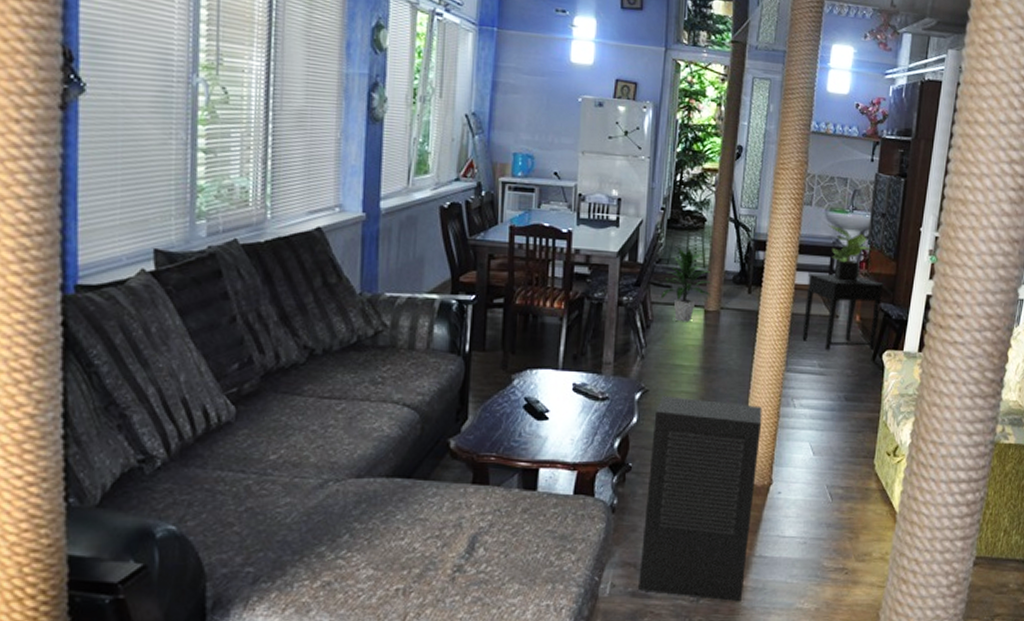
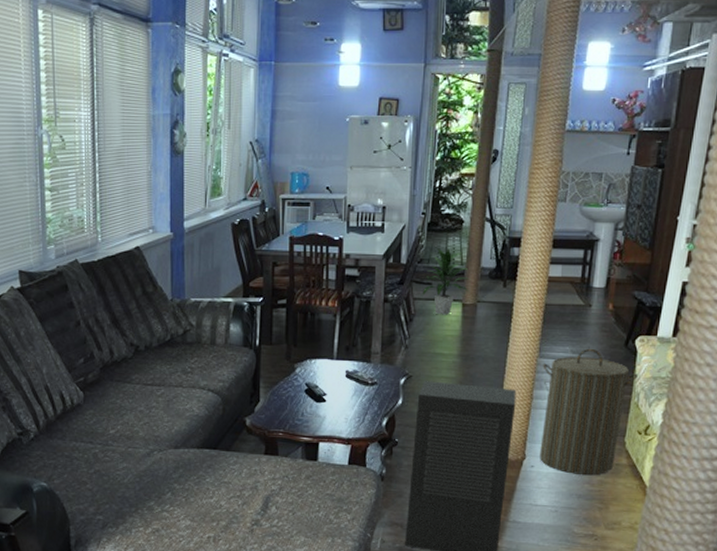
laundry hamper: none [787,362,886,502] -> present [540,348,638,476]
side table: present [802,273,885,351] -> none [555,266,639,338]
potted plant: present [827,224,877,283] -> none [581,218,632,273]

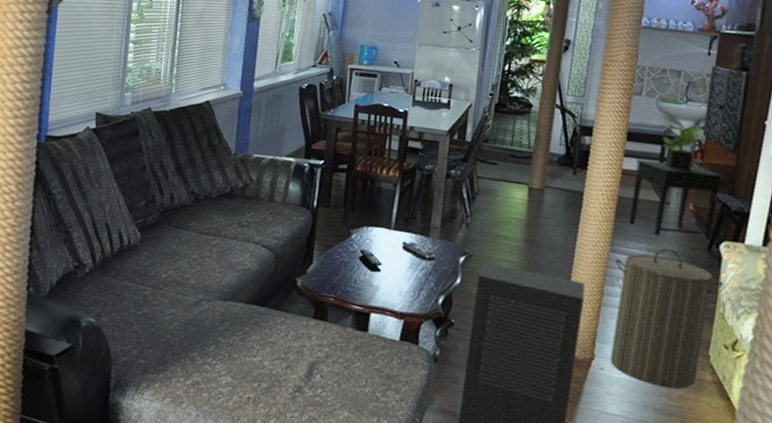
indoor plant: present [422,248,470,315] -> none [486,129,537,197]
side table: none [555,266,639,338] -> present [629,160,723,240]
potted plant: none [581,218,632,273] -> present [658,114,714,171]

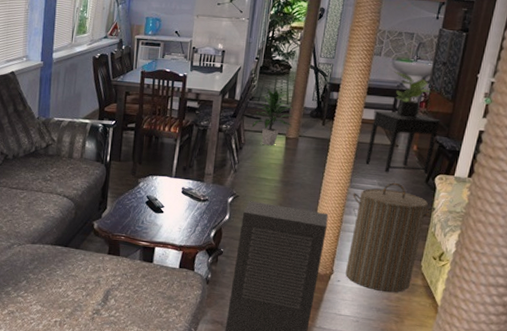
indoor plant: none [486,129,537,197] -> present [251,89,294,146]

